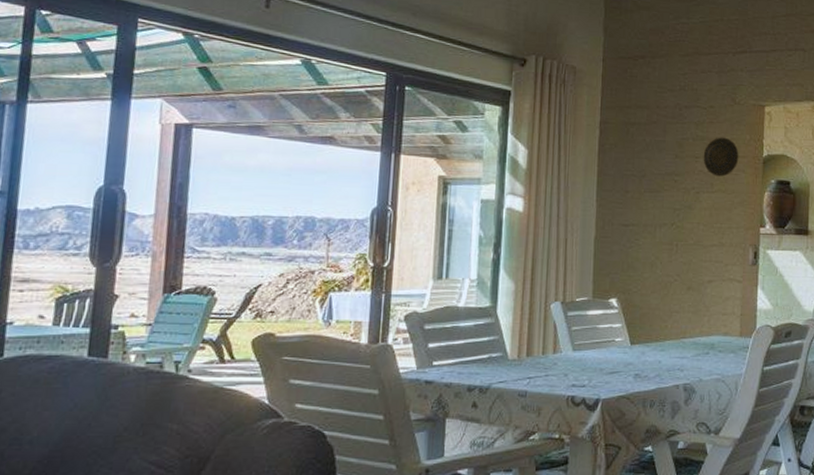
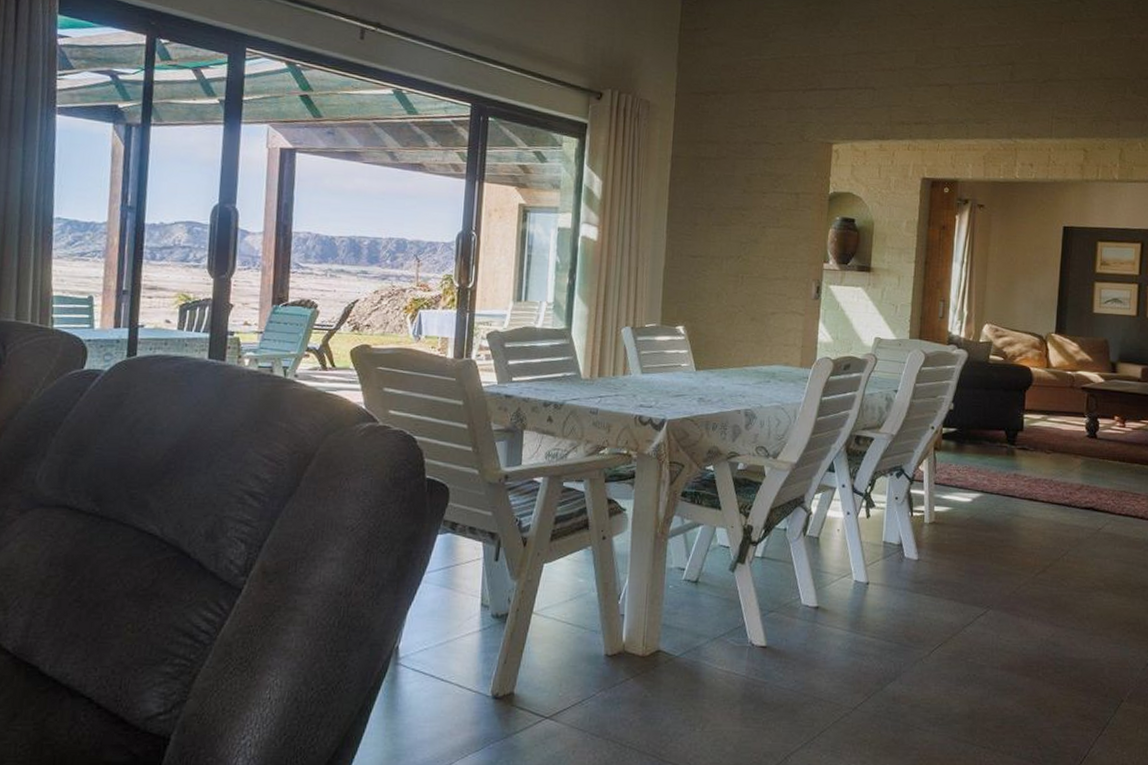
decorative plate: present [703,137,739,177] -> none [770,173,806,213]

